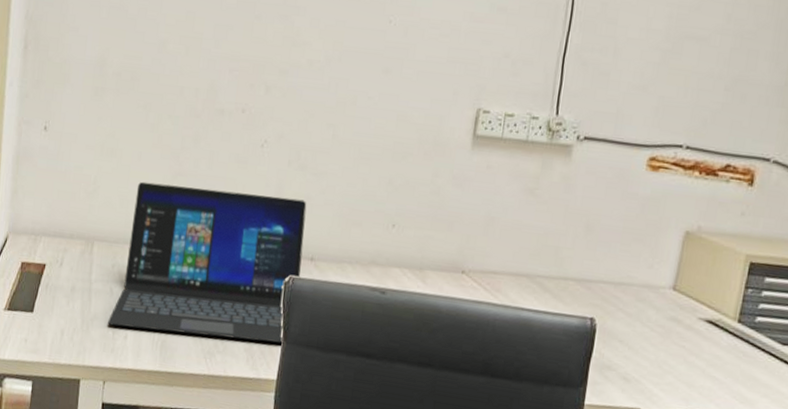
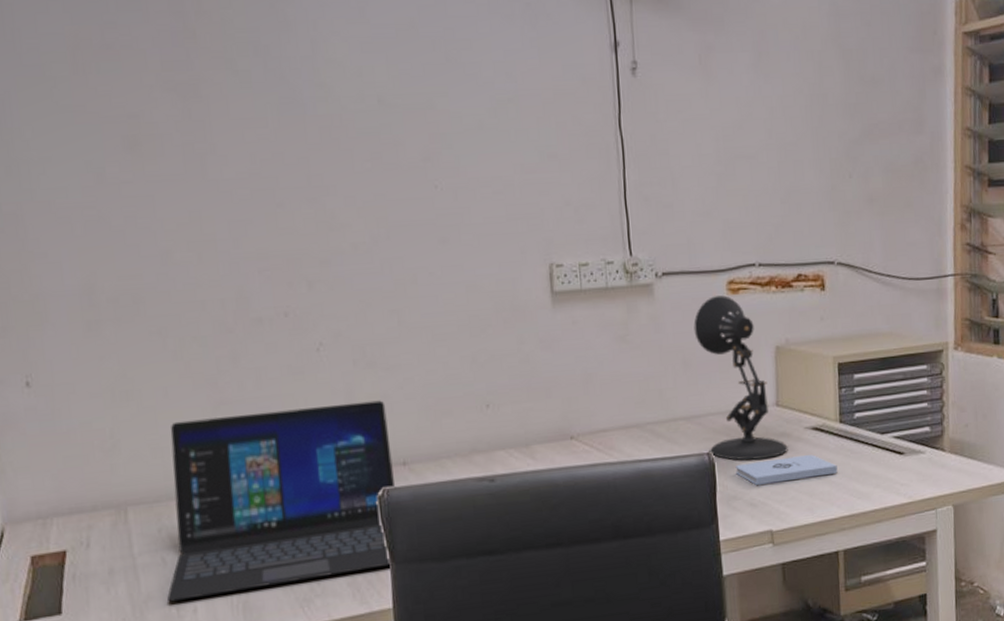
desk lamp: none [593,169,676,339] -> present [693,295,788,461]
notepad: none [615,336,725,372] -> present [735,454,838,485]

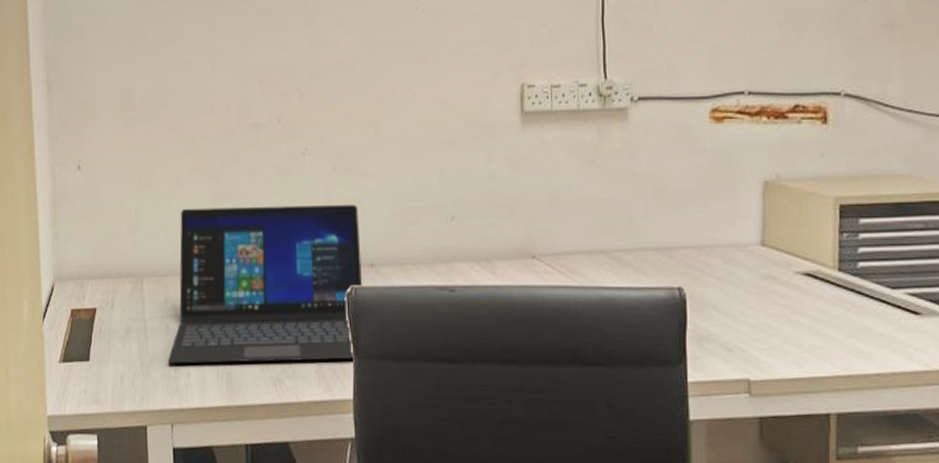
desk lamp: present [693,295,788,461] -> none [670,124,773,301]
notepad: present [735,454,838,485] -> none [710,302,833,329]

